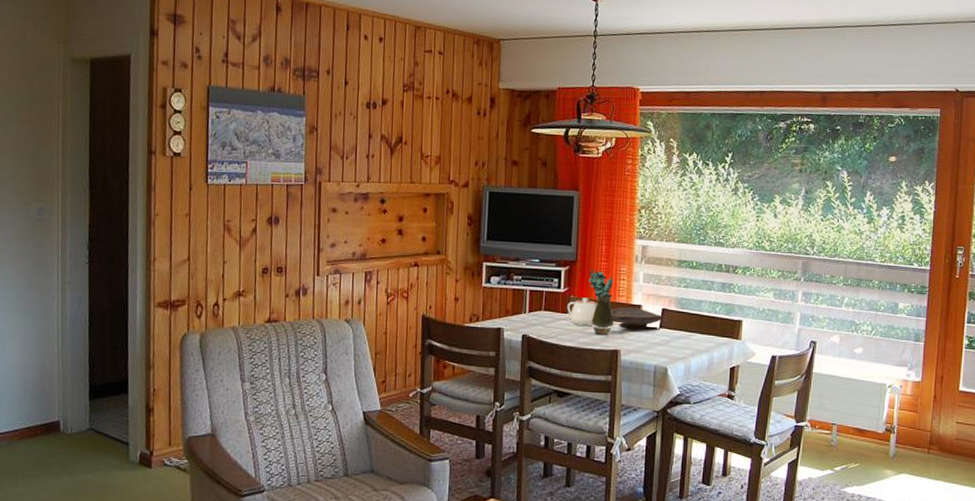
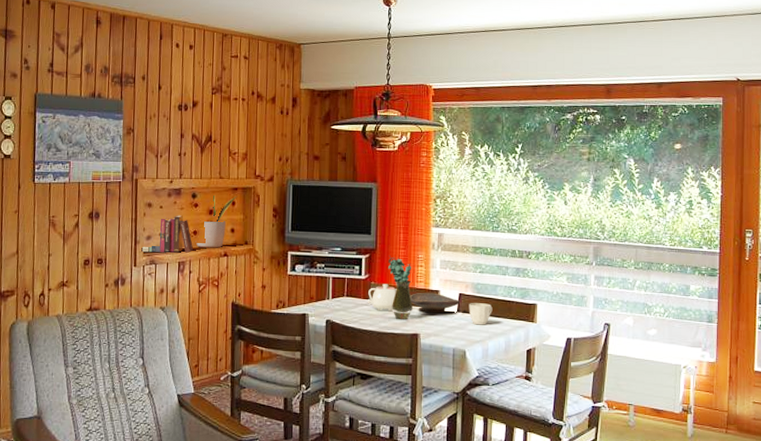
books: none [322,221,382,262] -> present [139,215,194,253]
potted plant: none [385,200,429,259] -> present [196,195,237,249]
cup: none [671,318,696,342] -> present [468,303,493,325]

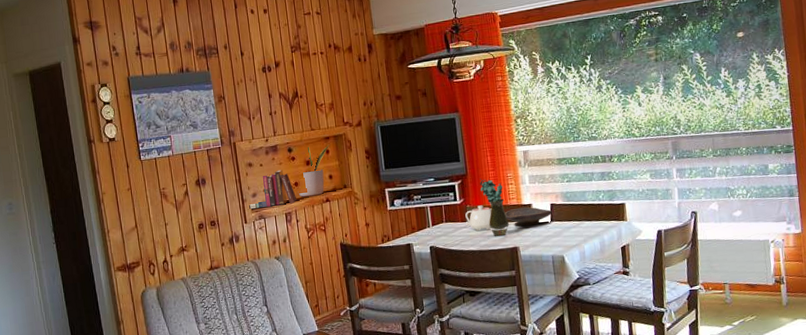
cup: present [468,303,493,325] -> none [561,209,584,231]

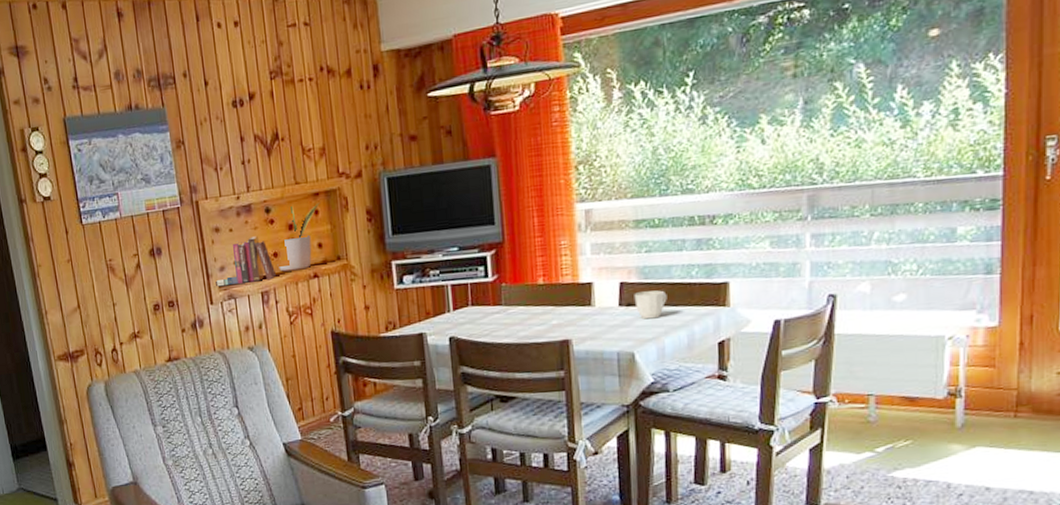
teapot: present [465,205,492,232] -> none [498,283,536,319]
vase: present [479,178,509,236] -> none [521,247,559,325]
decorative bowl: present [505,206,552,227] -> none [555,286,621,313]
cup: none [561,209,584,231] -> present [634,290,667,319]

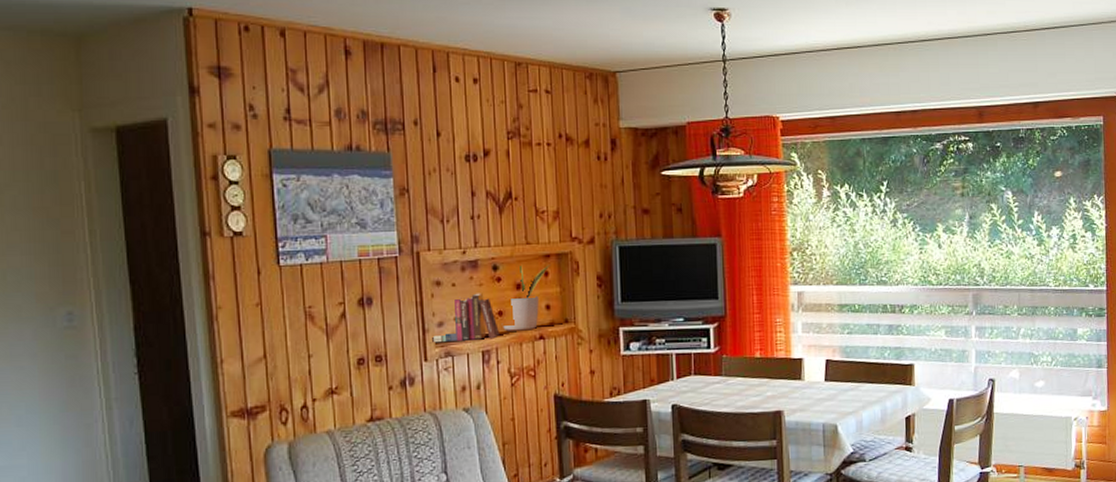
cup: present [634,290,667,319] -> none [837,368,865,394]

